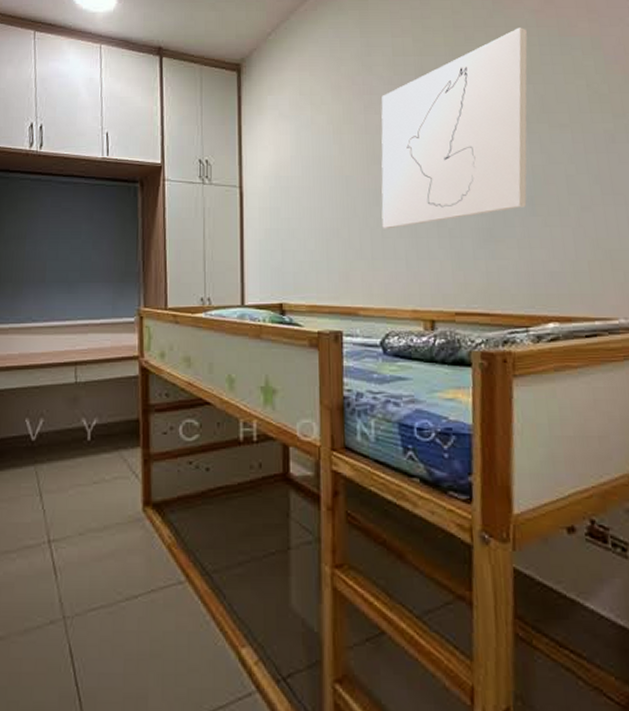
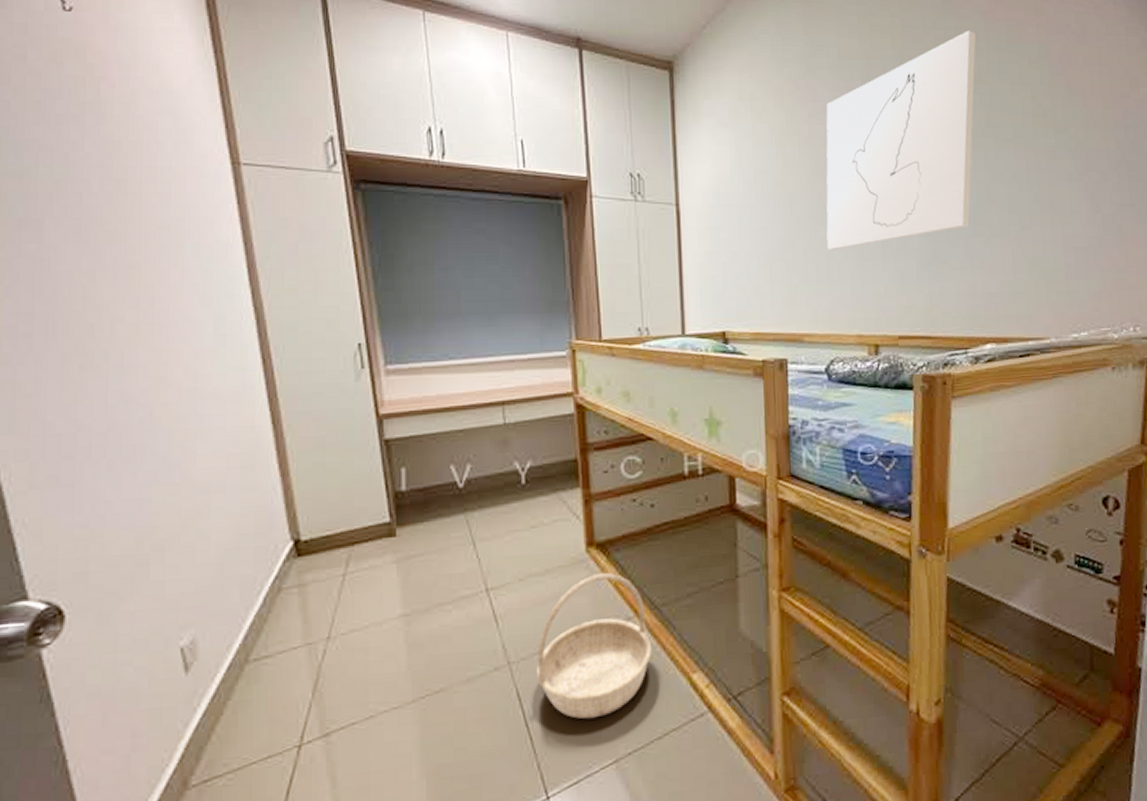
basket: none [88,534,202,685] -> present [536,573,652,719]

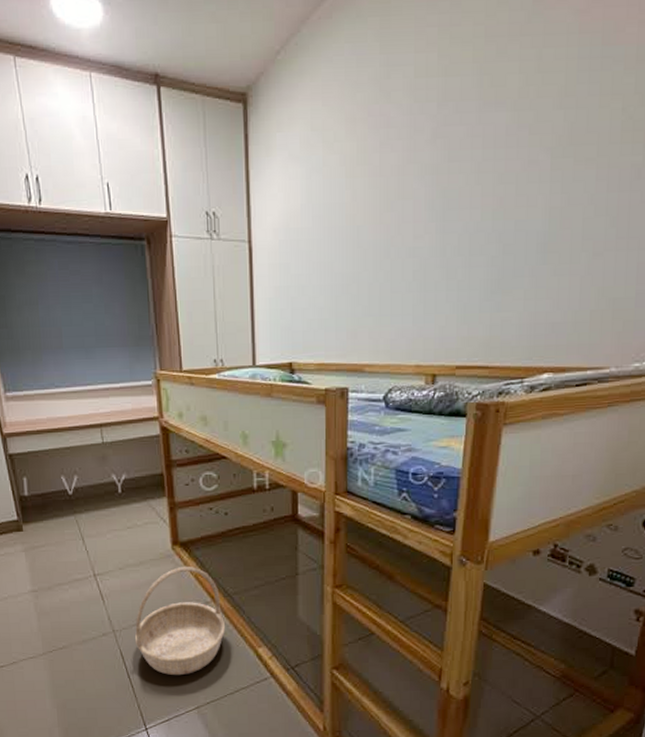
wall art: present [826,31,976,251] -> none [392,35,568,283]

